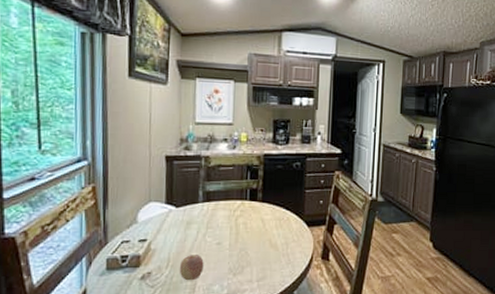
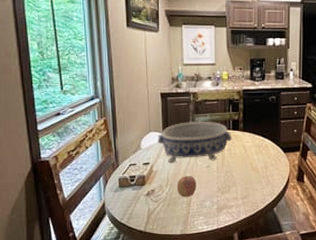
decorative bowl: none [159,190,249,239] -> present [157,122,232,163]

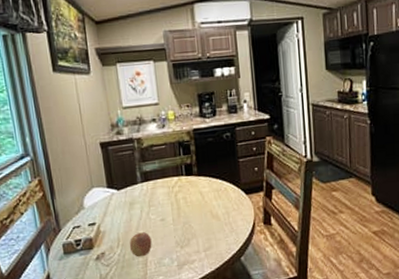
decorative bowl: present [157,122,232,163] -> none [101,169,187,220]

